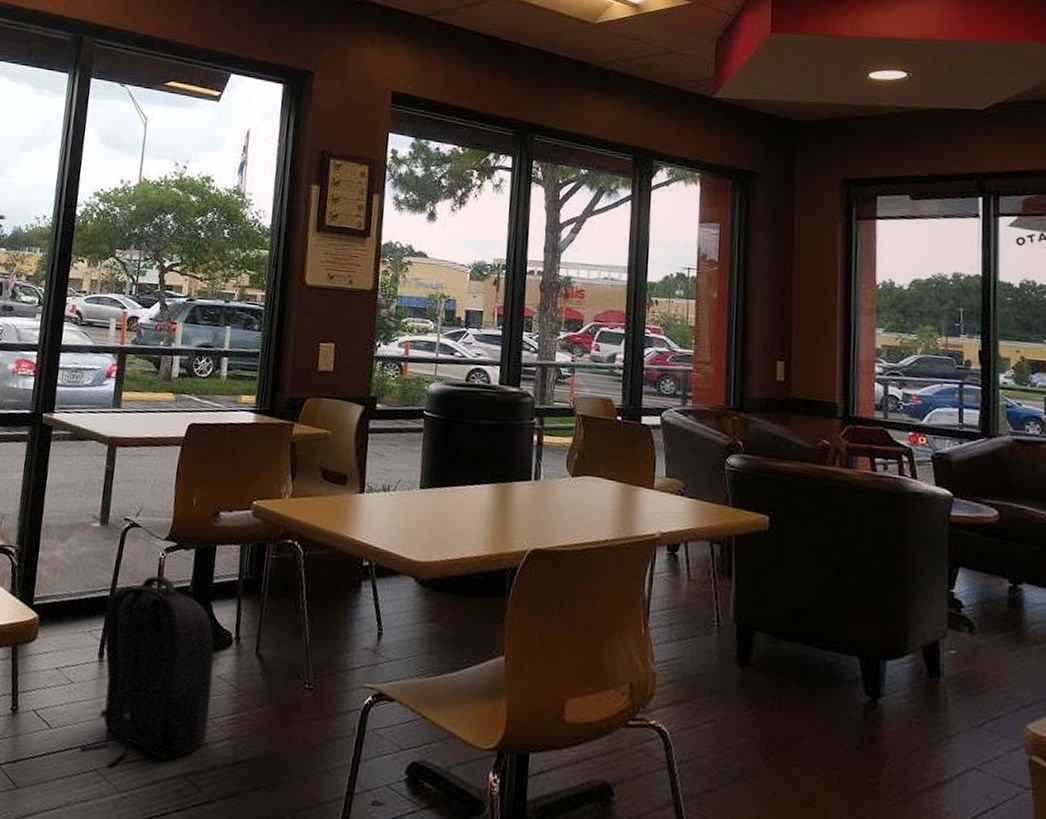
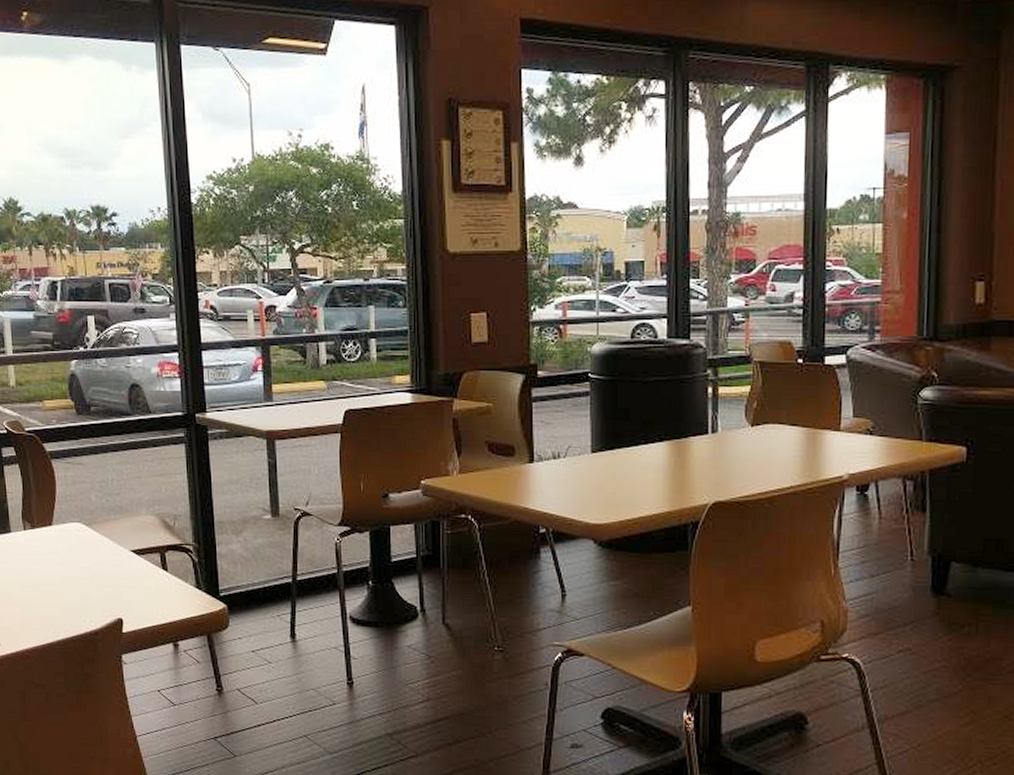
backpack: present [79,576,215,768] -> none [286,560,405,734]

